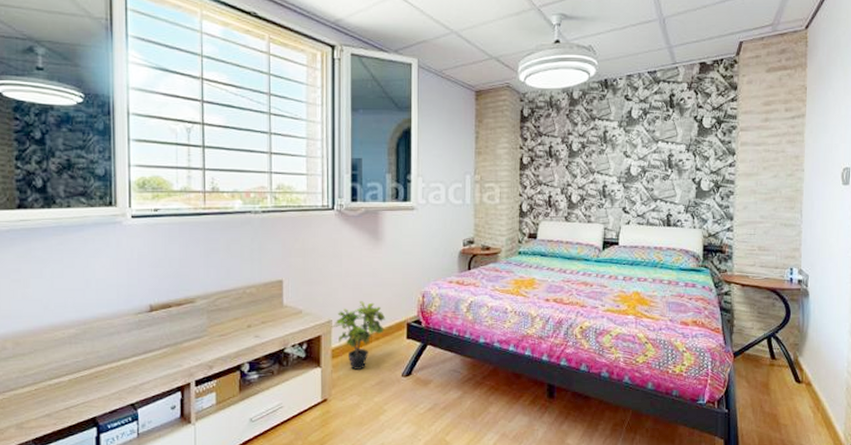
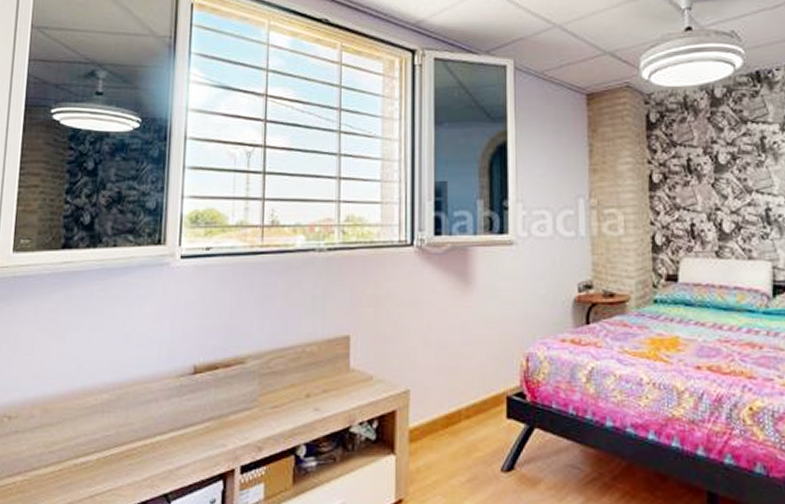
potted plant: present [331,301,386,370] -> none [409,365,479,460]

